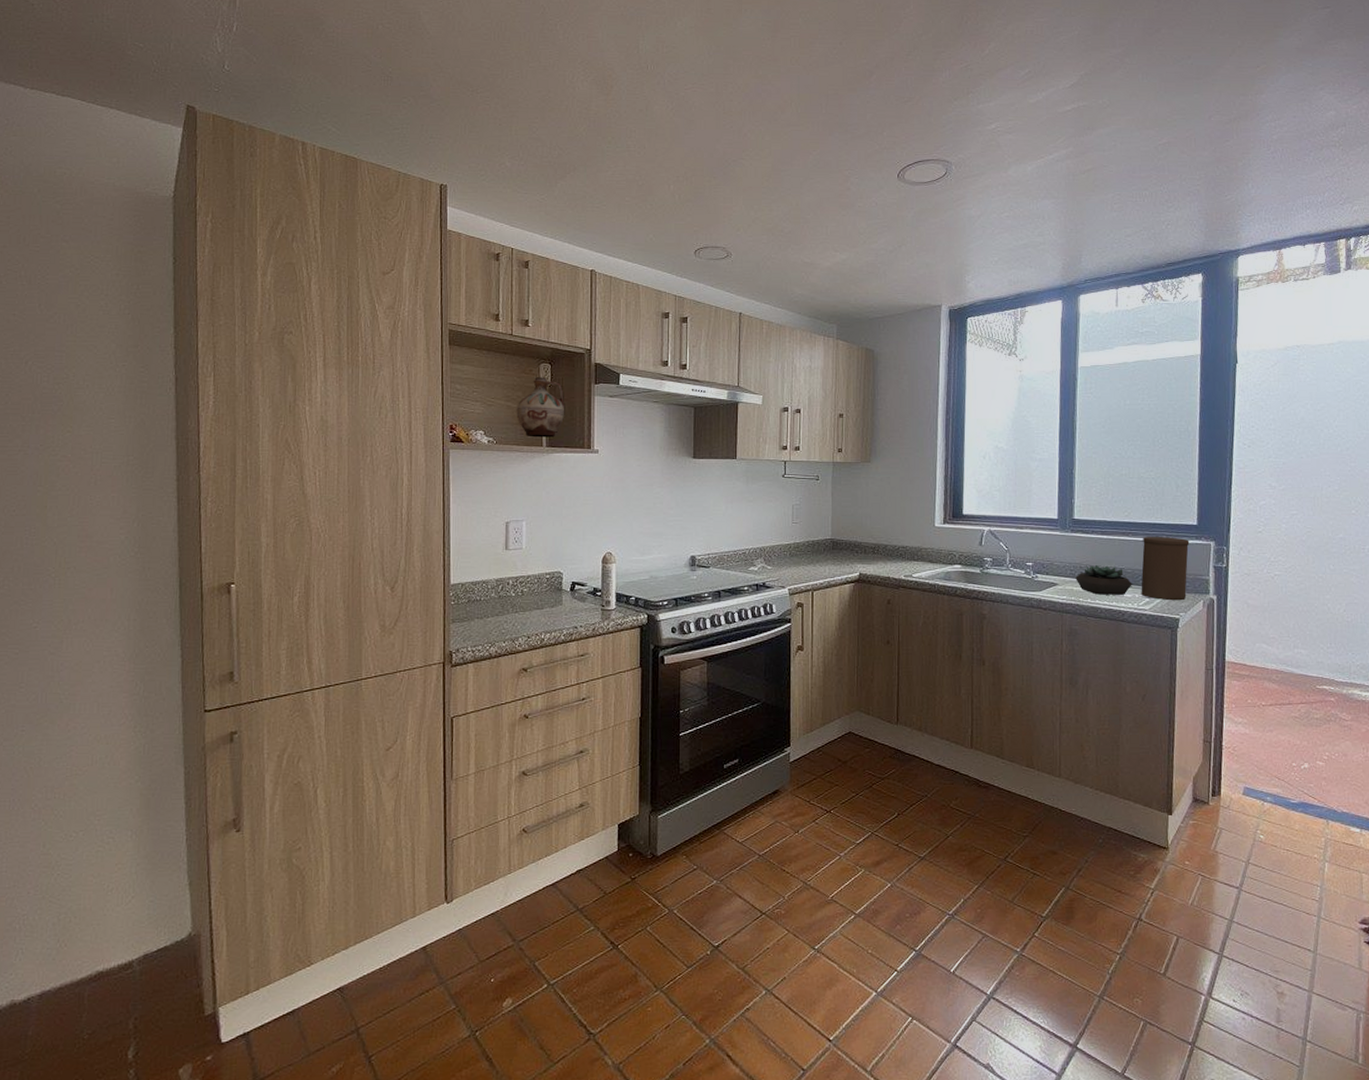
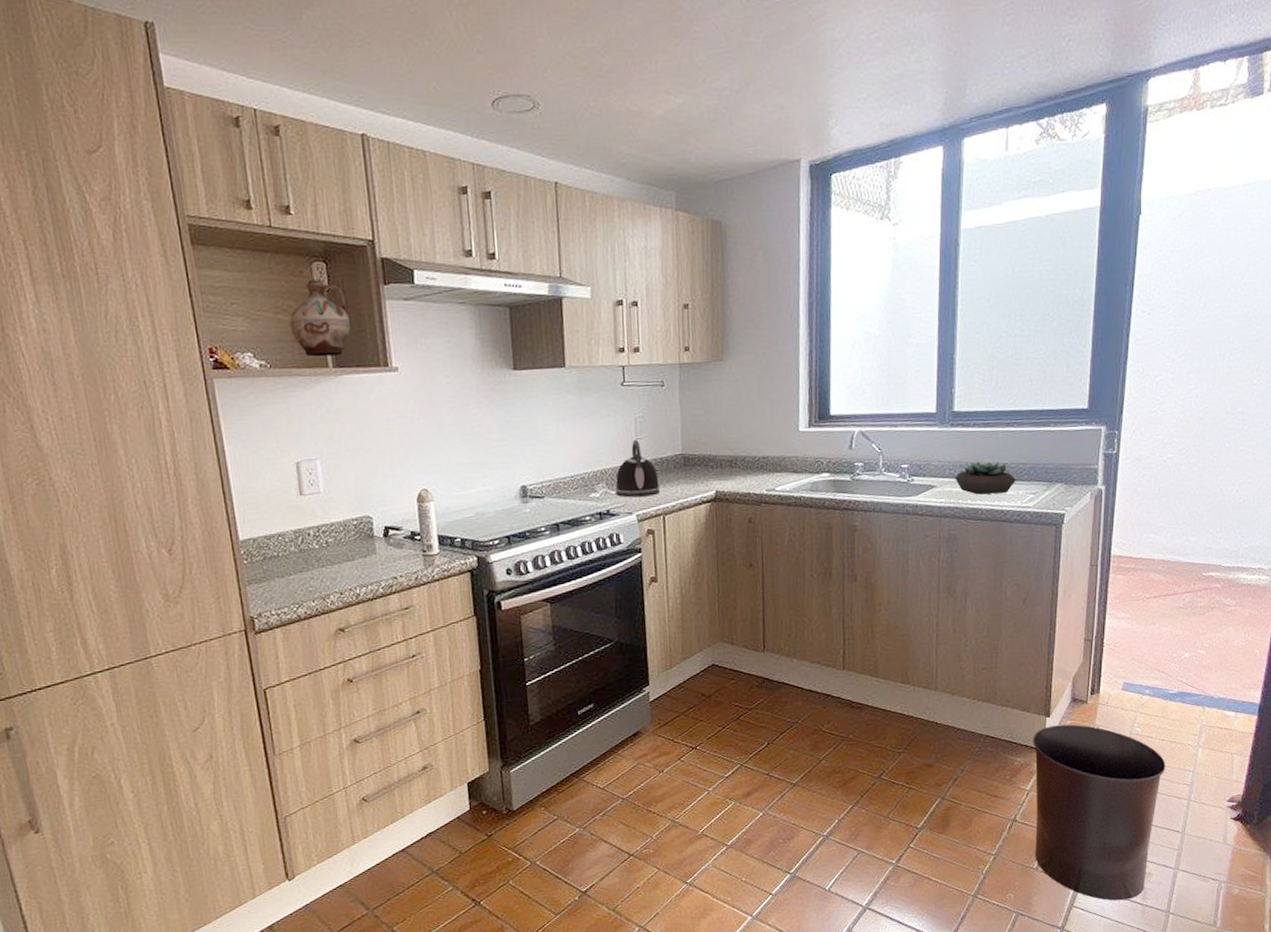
kettle: none [771,524,811,573] -> present [615,440,661,498]
canister: present [1141,536,1190,601] -> none [1025,424,1079,496]
waste bin: none [1156,824,1293,1020] -> present [1033,724,1166,901]

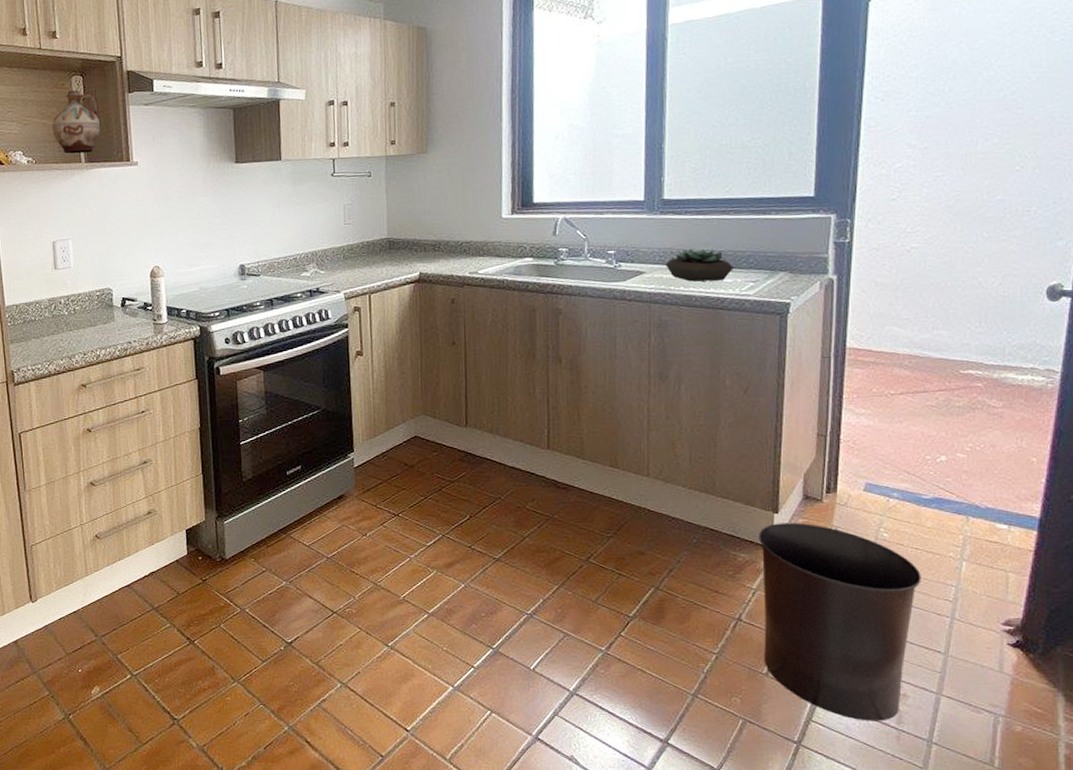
kettle: present [615,440,661,498] -> none [324,225,367,278]

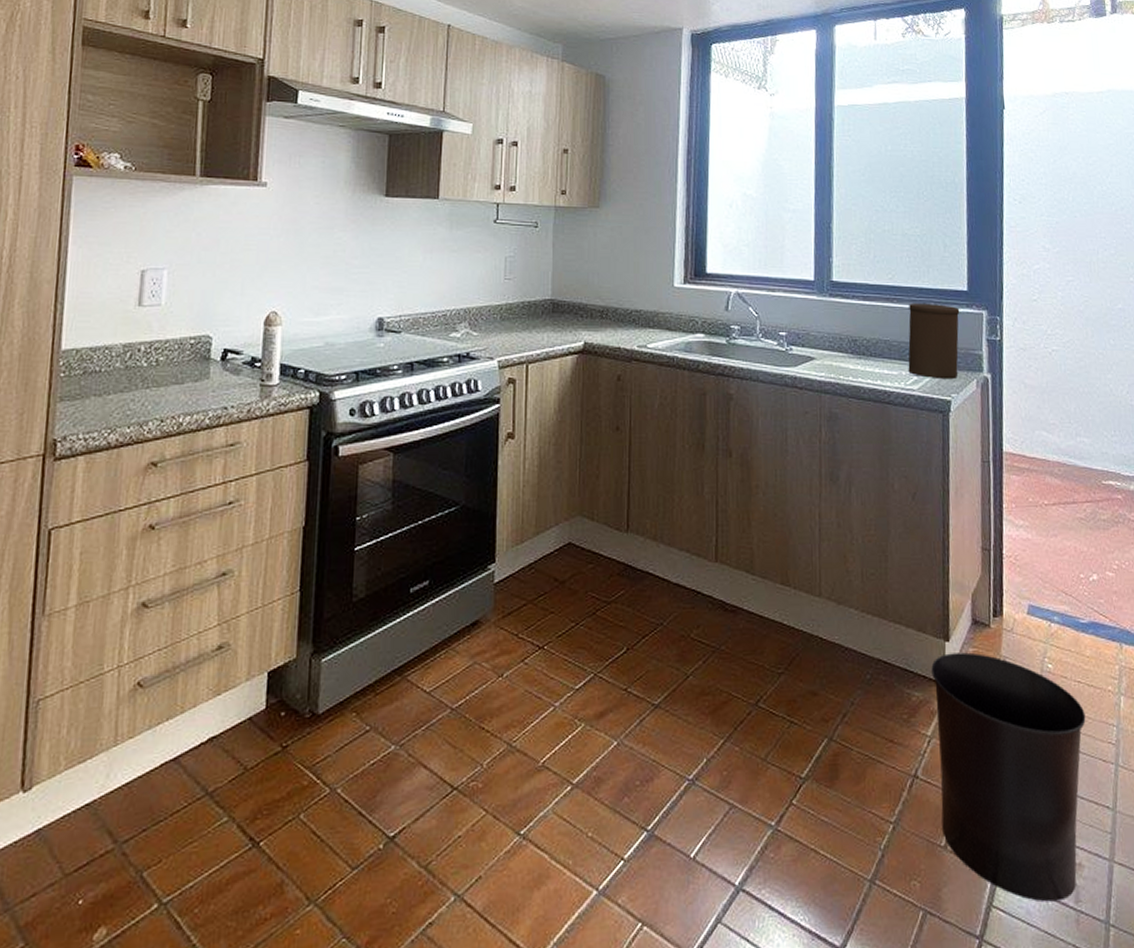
ceramic jug: present [52,90,101,154] -> none [164,90,228,165]
succulent plant: present [665,249,734,282] -> none [835,336,898,372]
canister: none [744,212,805,284] -> present [908,302,960,380]

